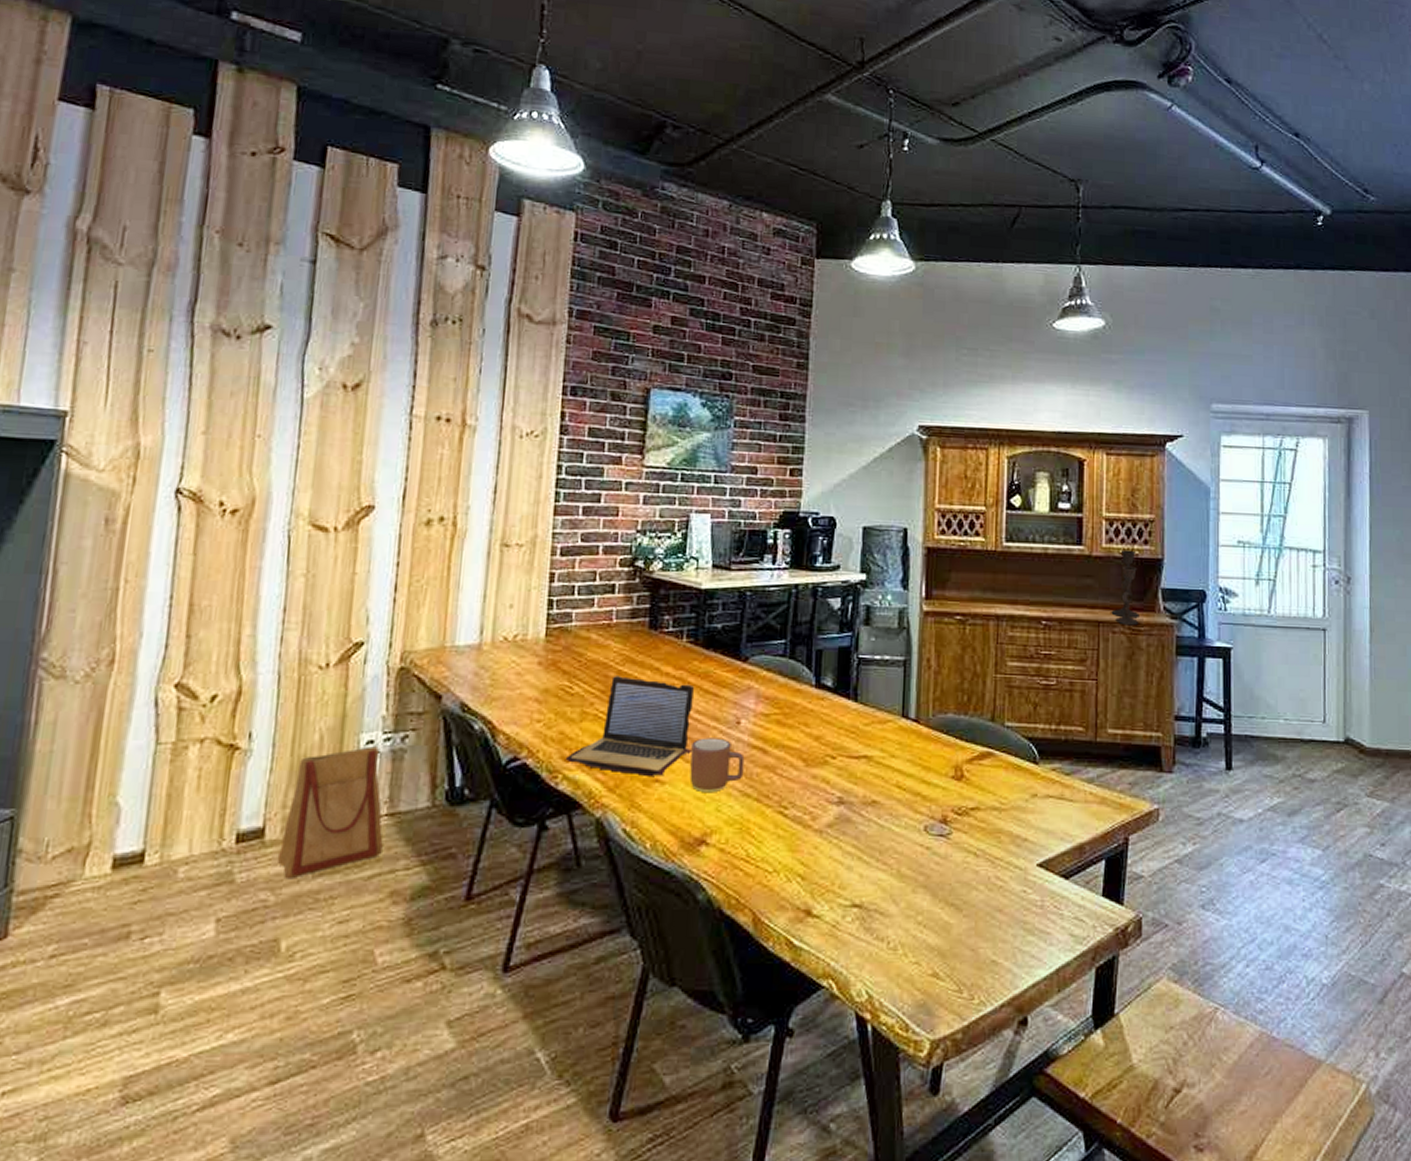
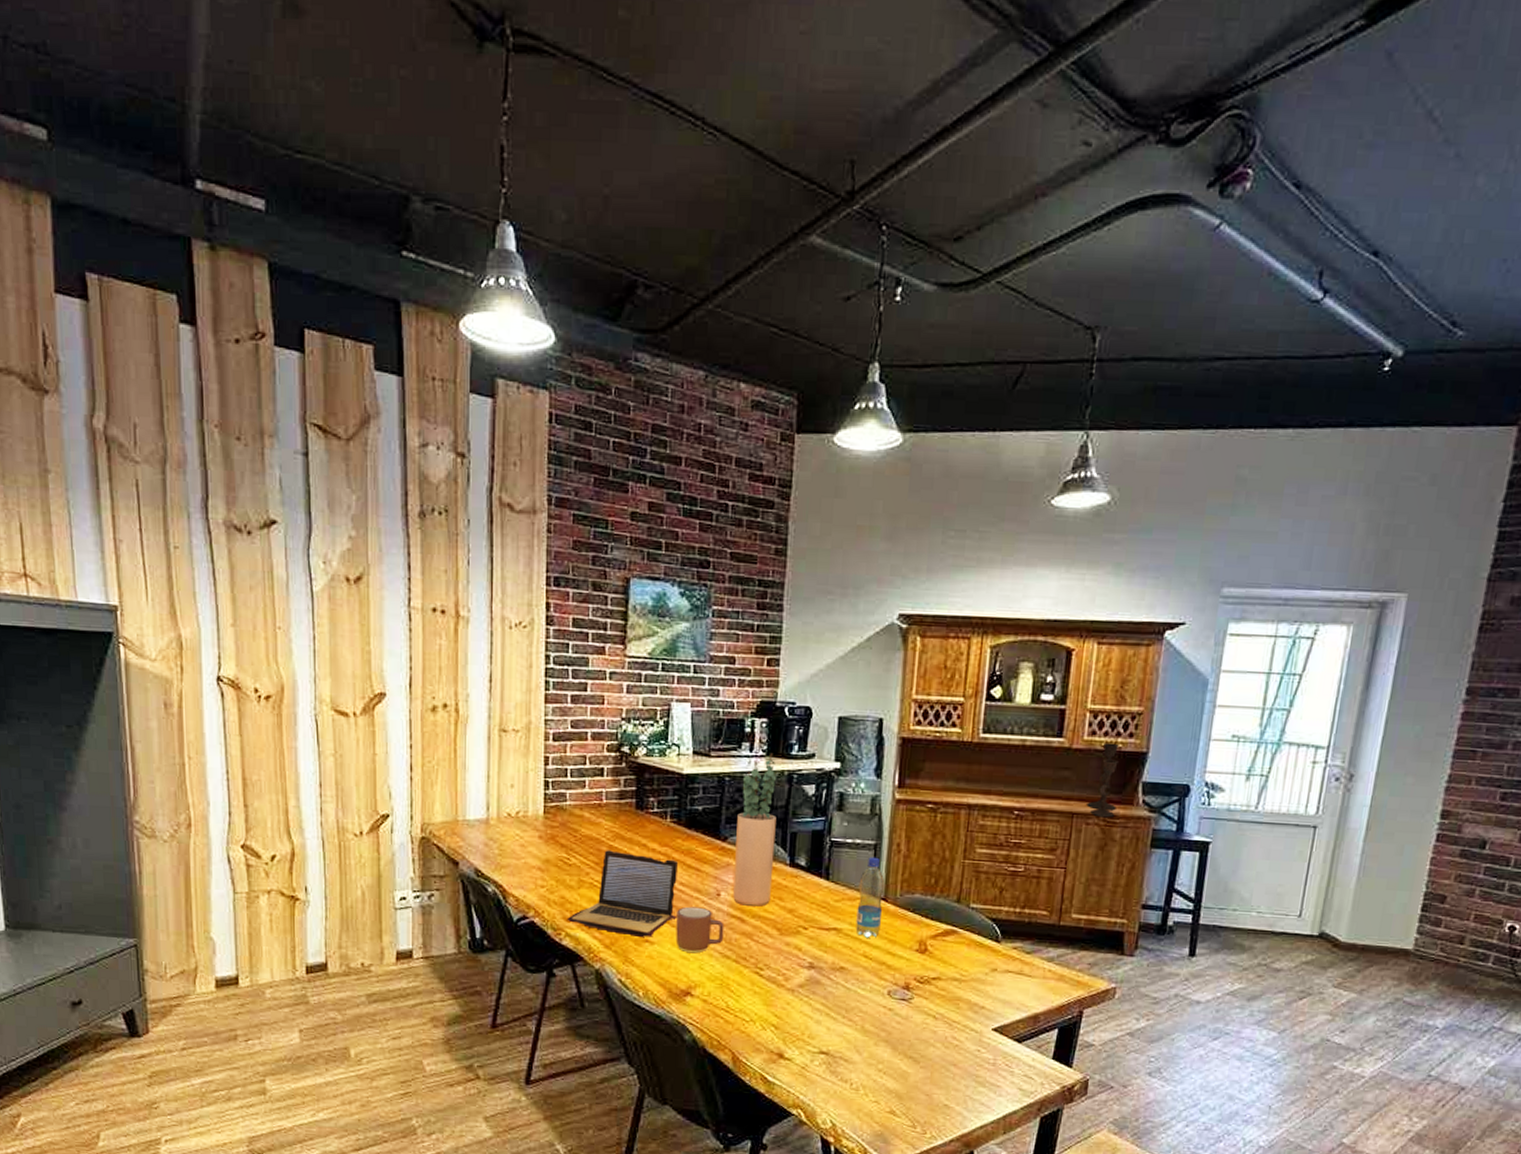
shopping bag: present [276,746,383,878] -> none [339,902,421,1003]
vase: none [754,565,802,734] -> present [733,753,778,907]
bottle: none [887,674,916,767] -> present [855,856,885,939]

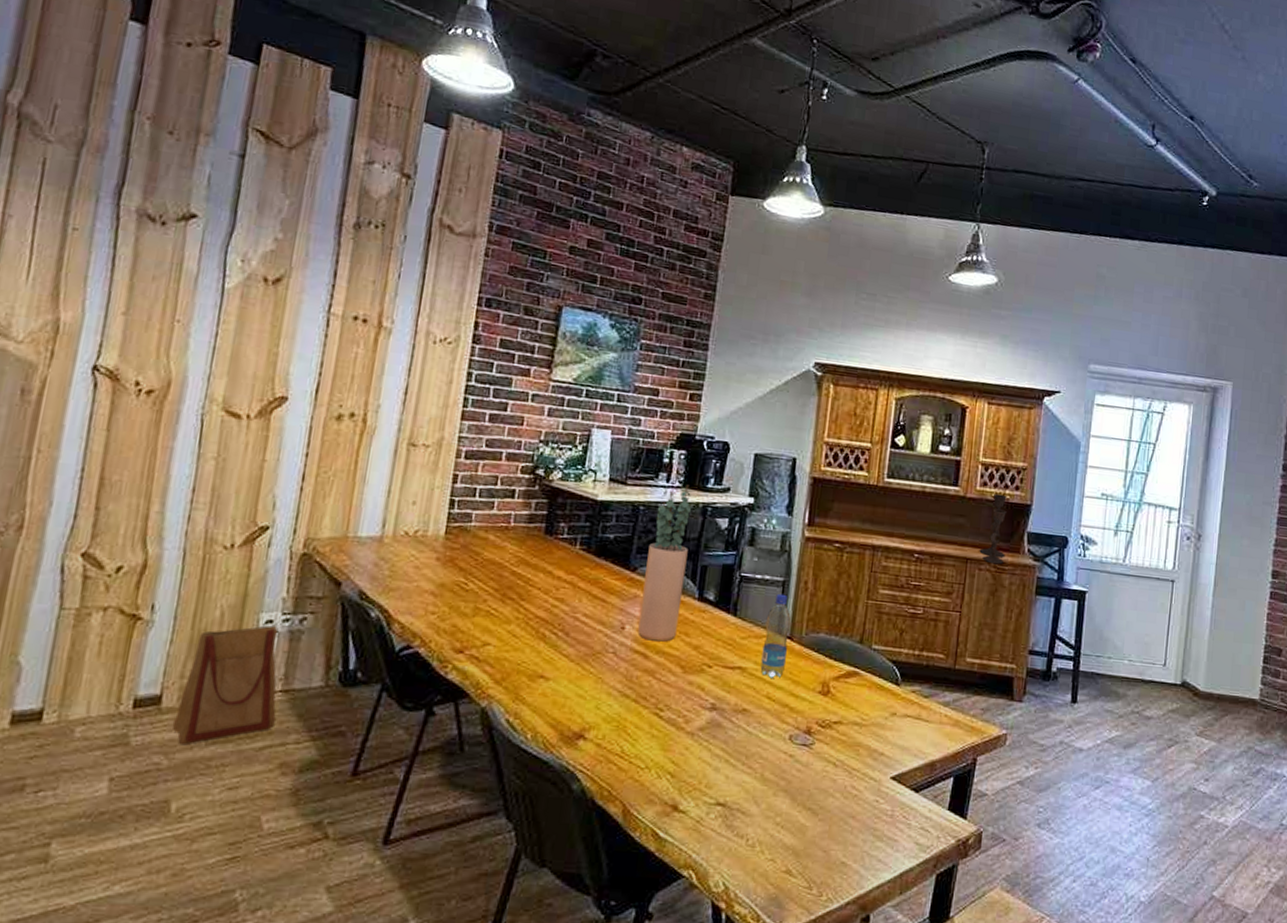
shopping bag: none [339,902,421,1003] -> present [171,625,278,744]
laptop: present [566,850,678,937] -> none [456,576,583,673]
mug: present [675,906,724,954] -> none [573,640,627,692]

